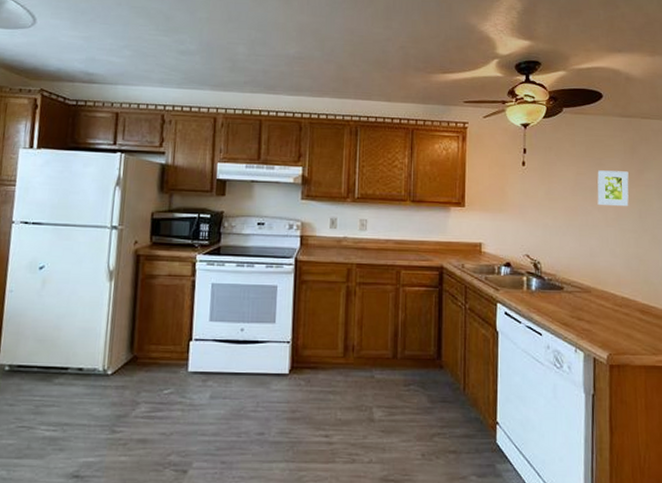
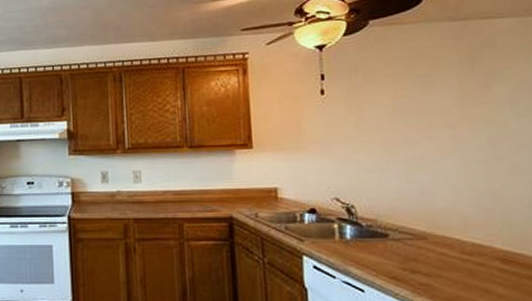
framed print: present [597,170,629,207] -> none [423,87,473,132]

